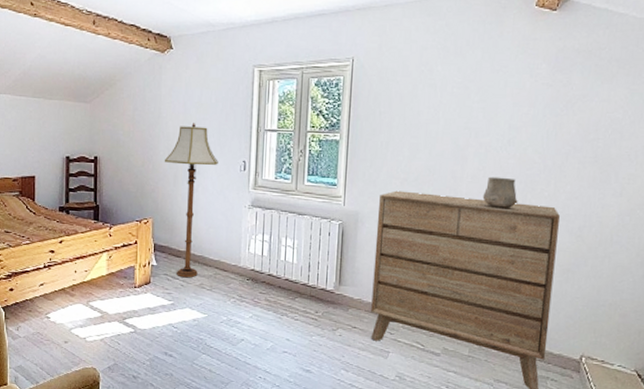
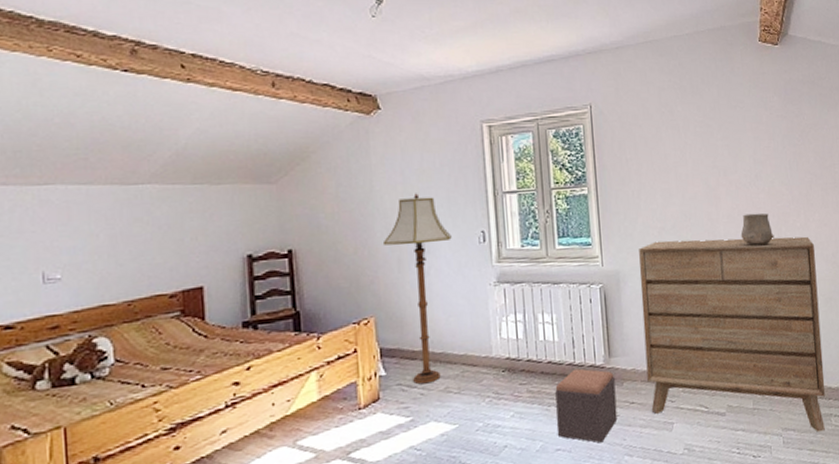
footstool: none [286,289,342,355] -> present [555,368,618,443]

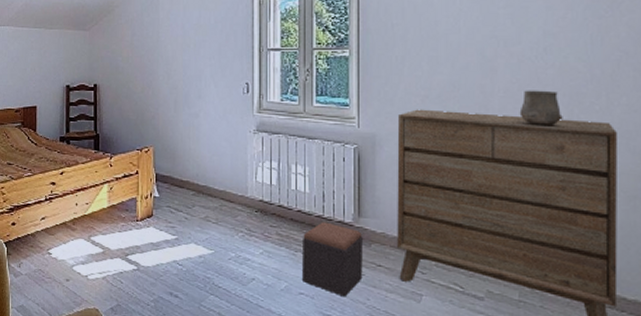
floor lamp: present [382,193,452,385] -> none [163,45,220,210]

